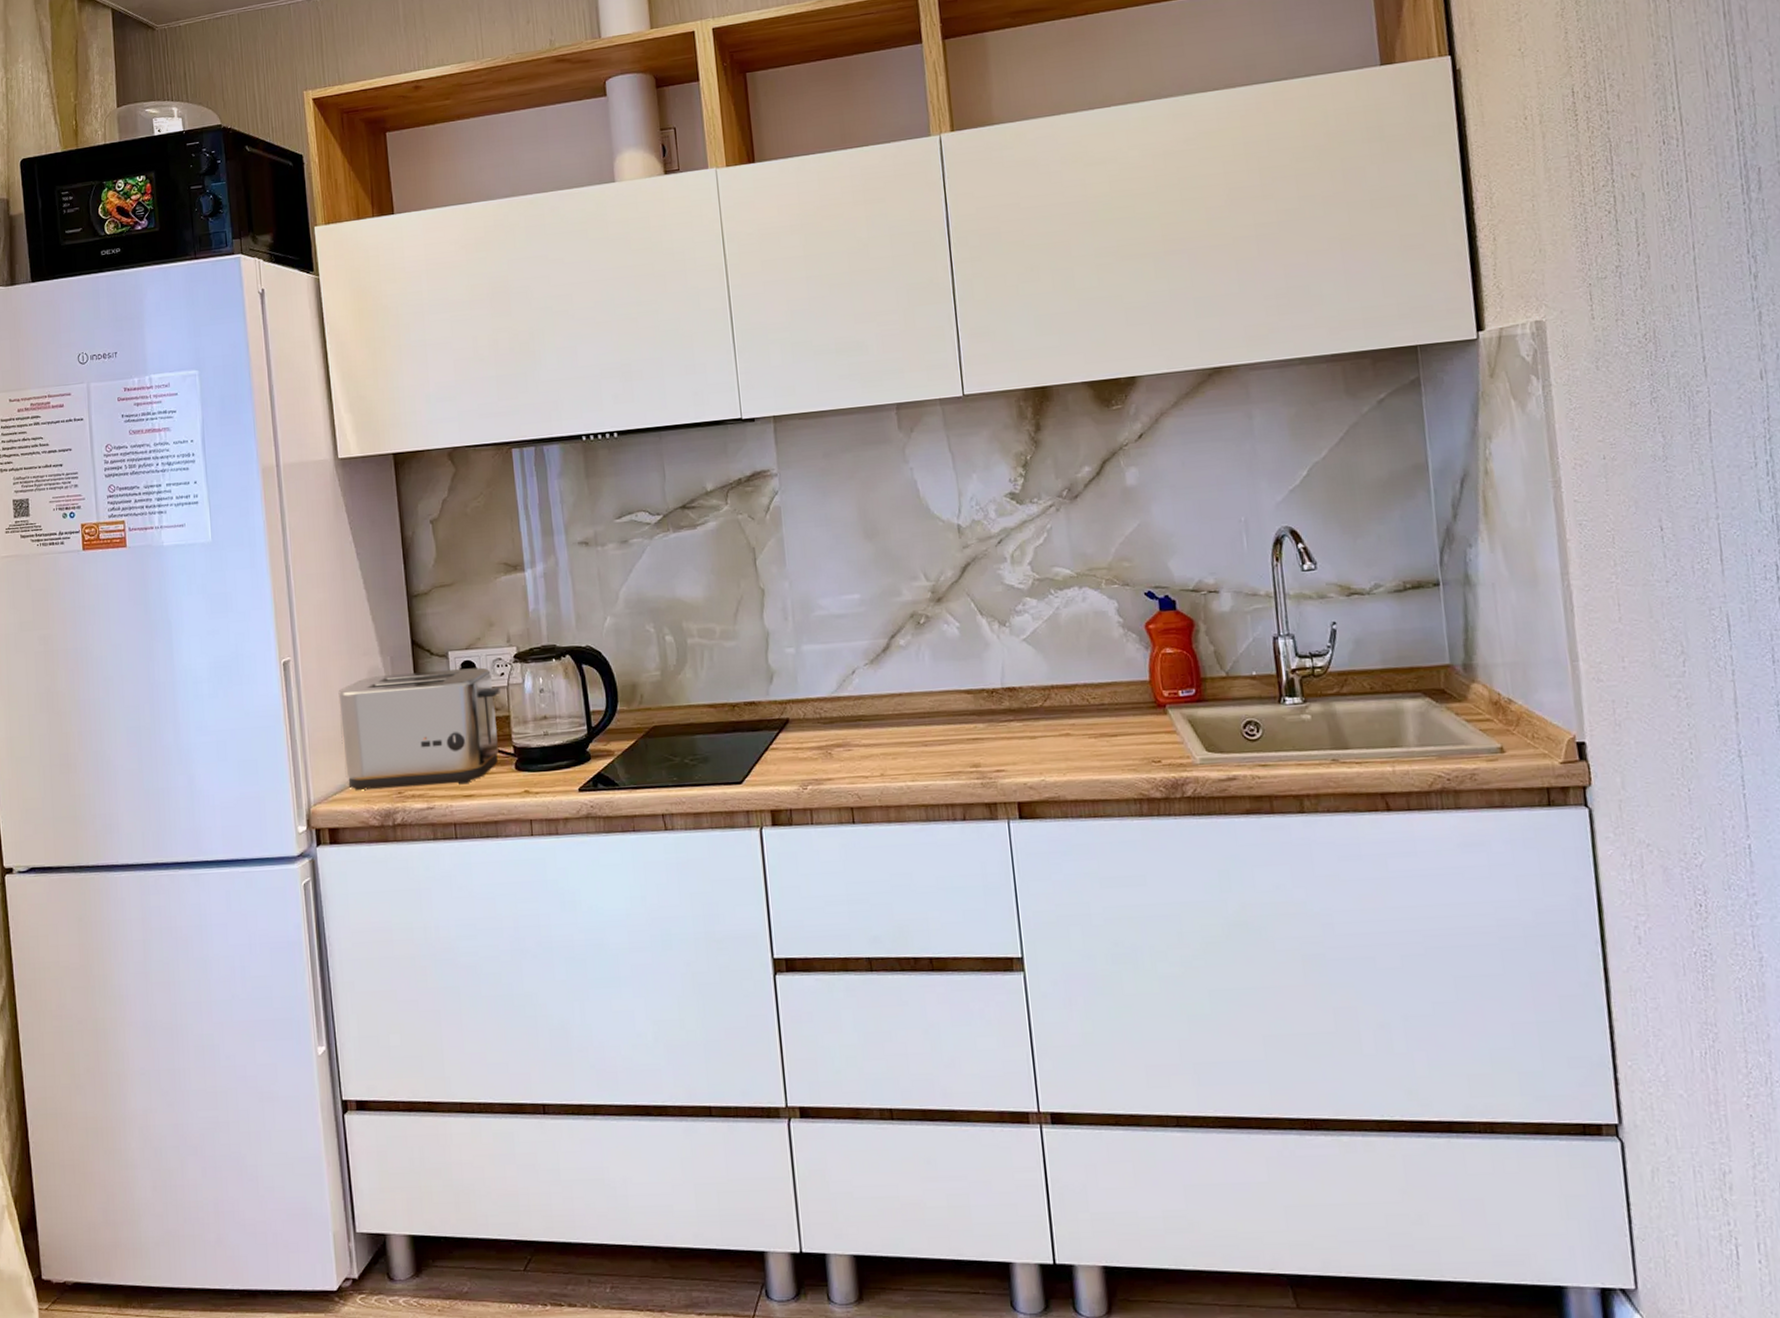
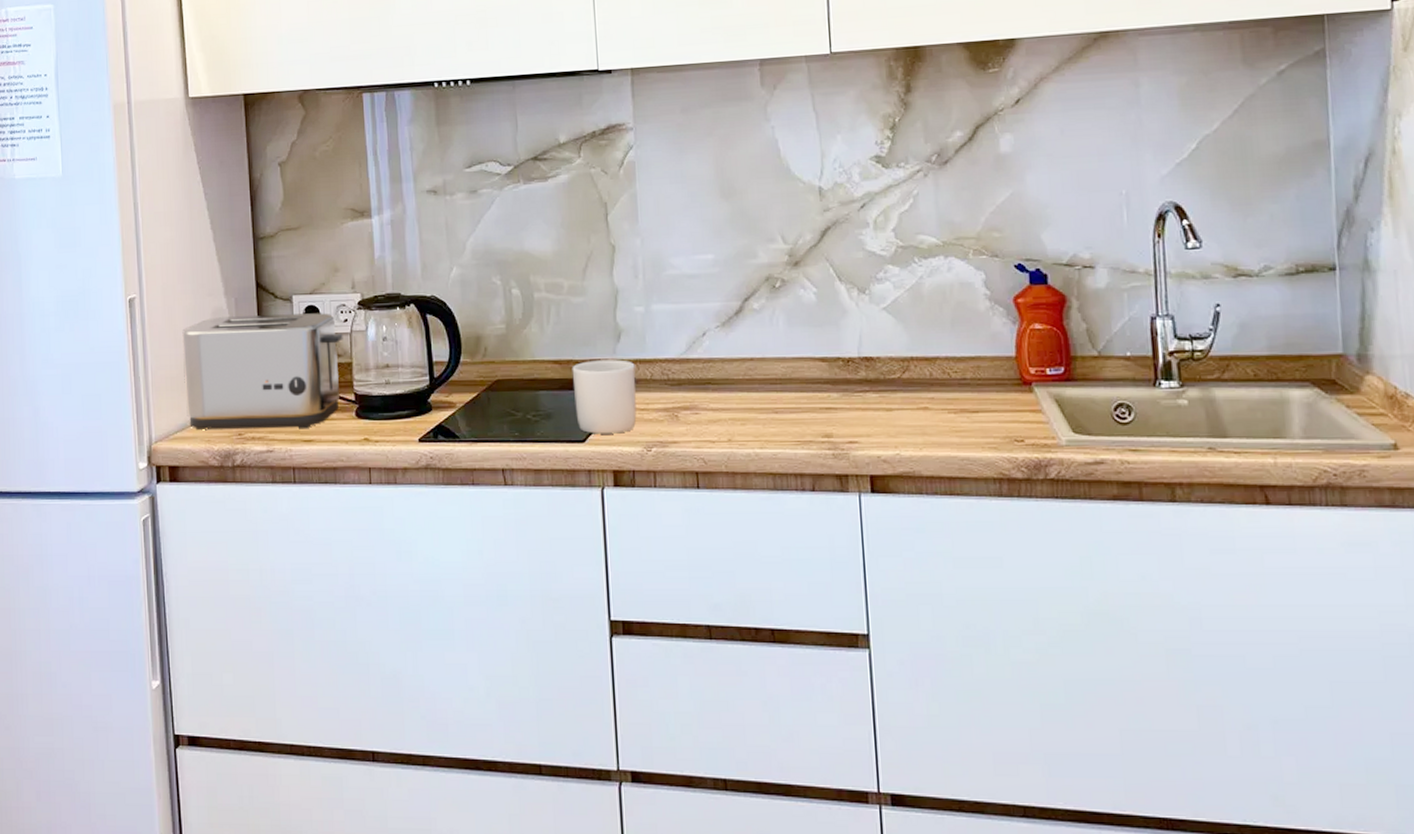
mug: none [726,700,792,775] -> present [572,359,637,434]

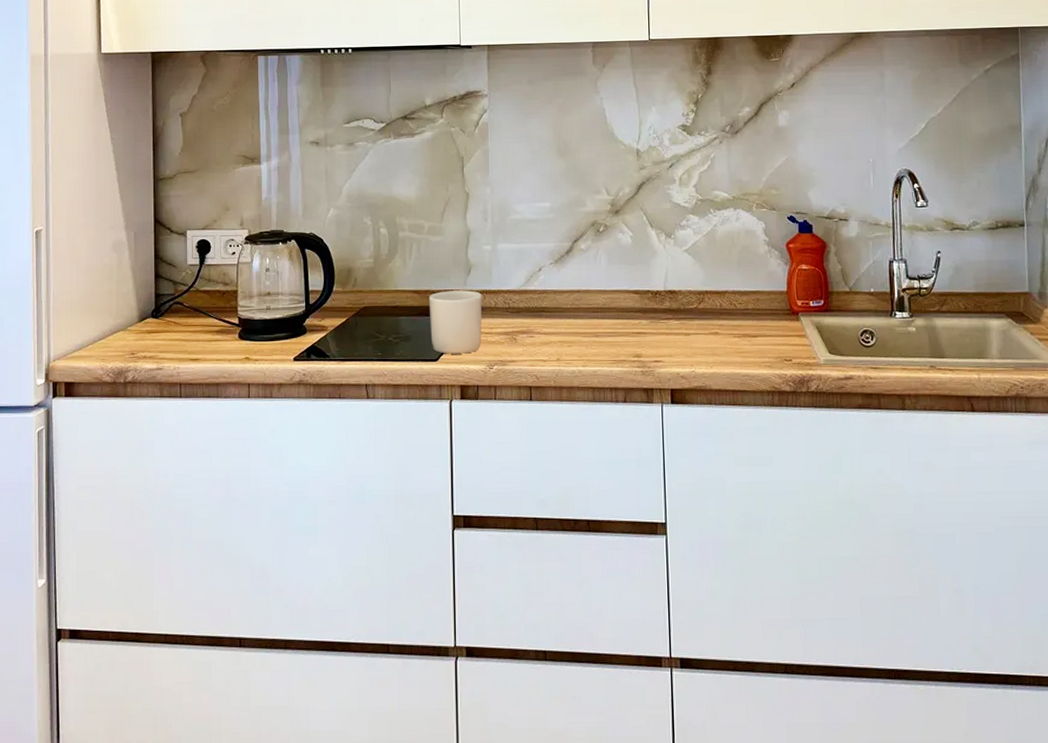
toaster: present [182,313,343,431] -> none [84,246,231,350]

